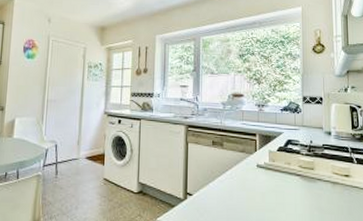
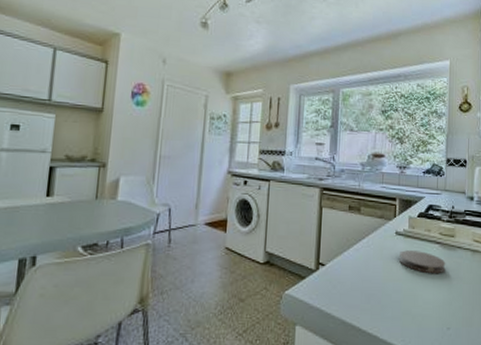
coaster: none [262,182,307,205] -> present [399,250,446,274]

